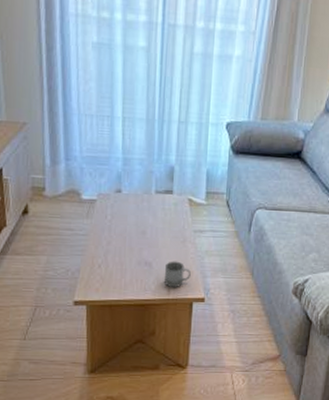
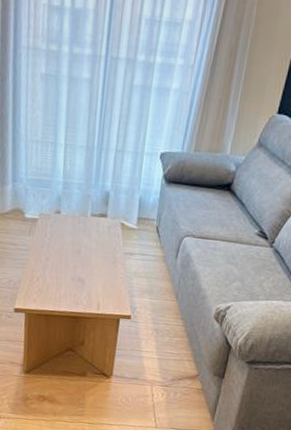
cup: present [164,261,191,288] -> none [94,279,120,305]

